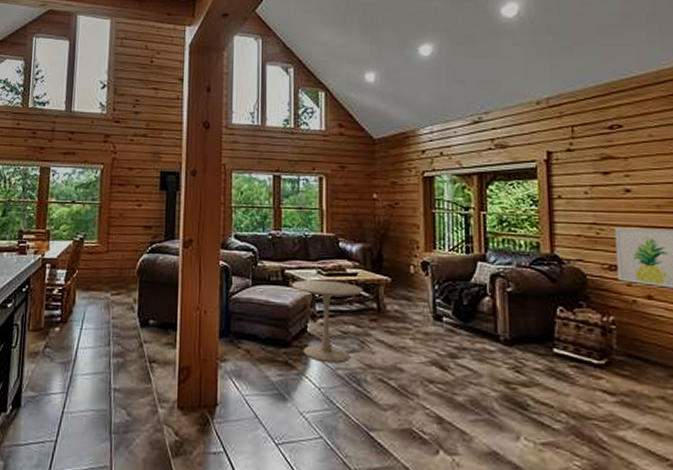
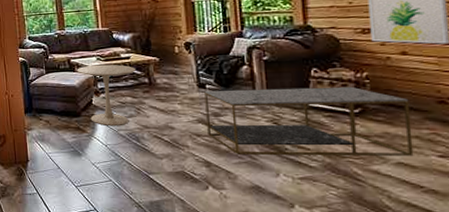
coffee table: none [440,324,660,421] -> present [204,86,414,156]

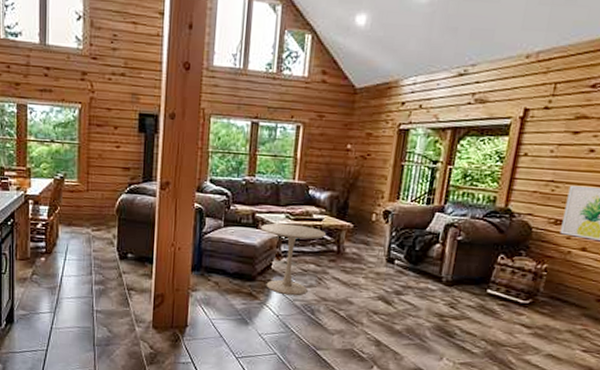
coffee table: present [204,86,414,156] -> none [385,266,575,349]

